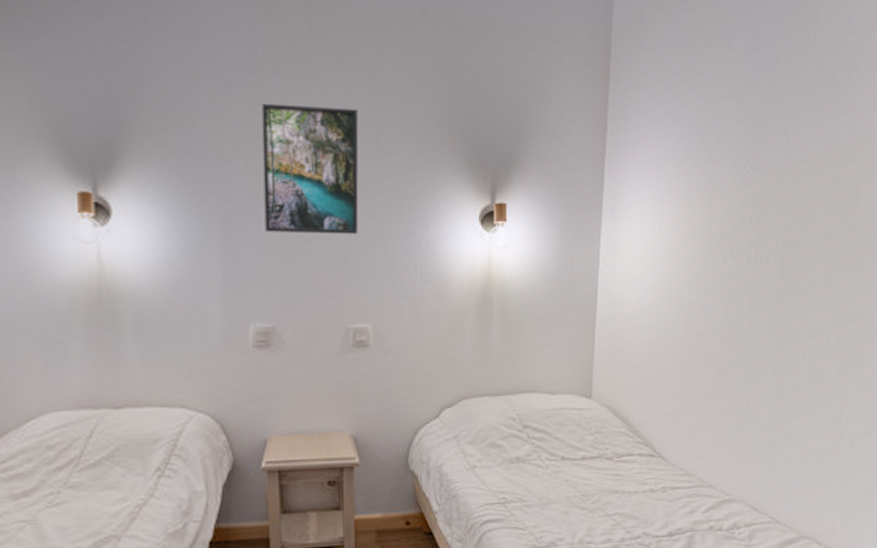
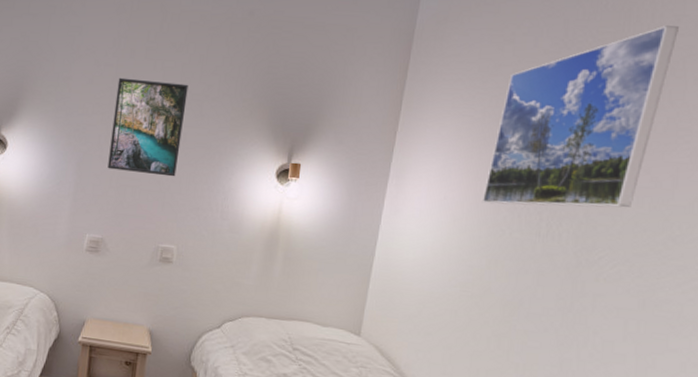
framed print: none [695,24,851,231] -> present [481,25,679,208]

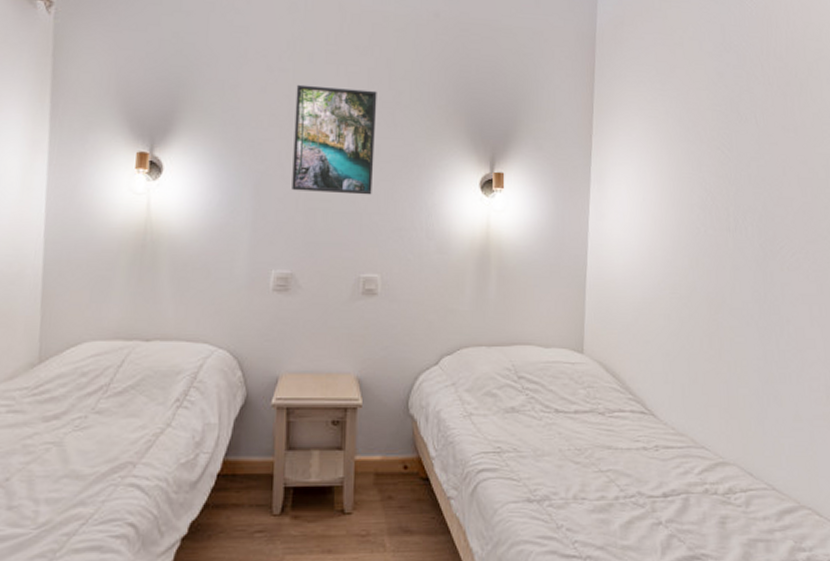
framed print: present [481,25,679,208] -> none [676,31,809,203]

